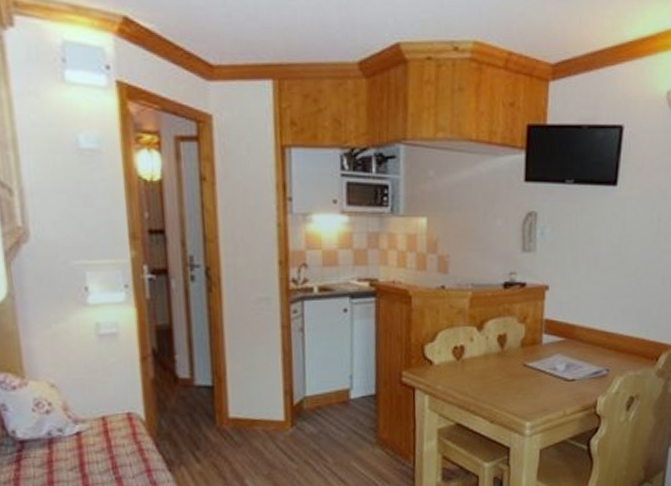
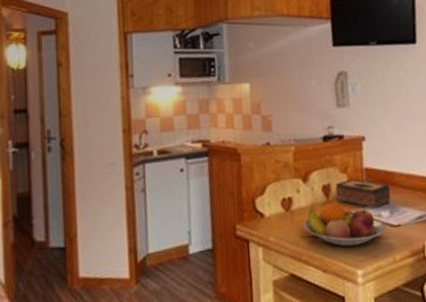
fruit bowl: none [475,354,561,399] -> present [304,203,387,247]
tissue box: none [511,330,569,363] -> present [335,179,391,210]

